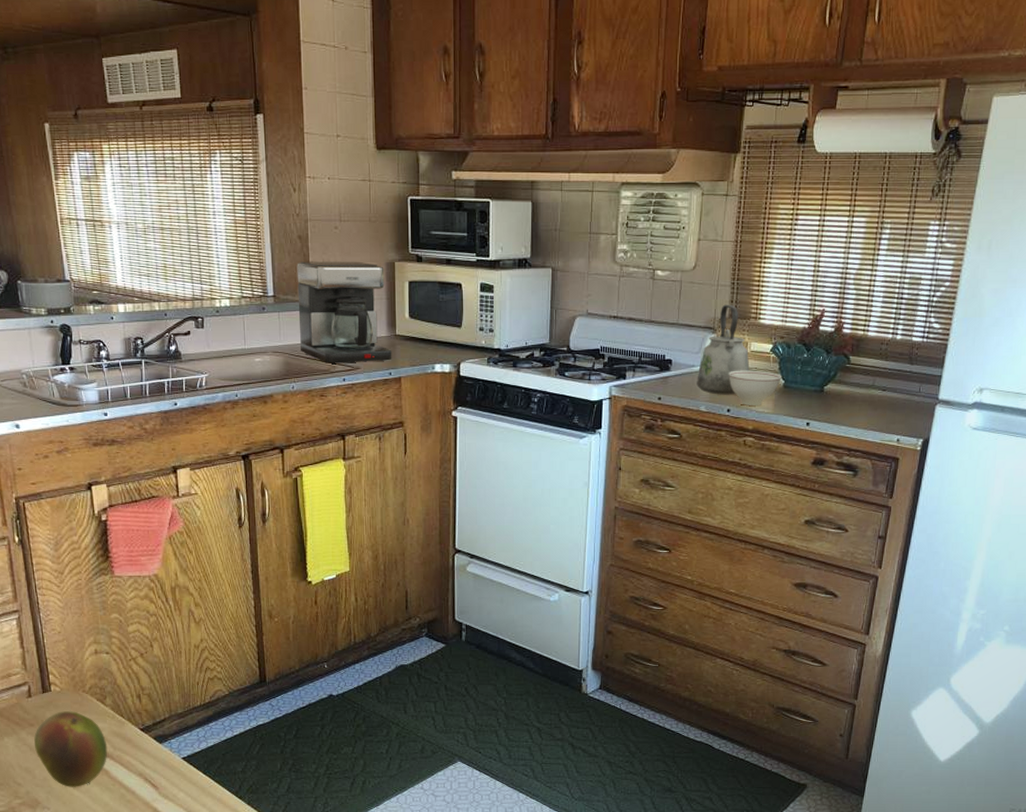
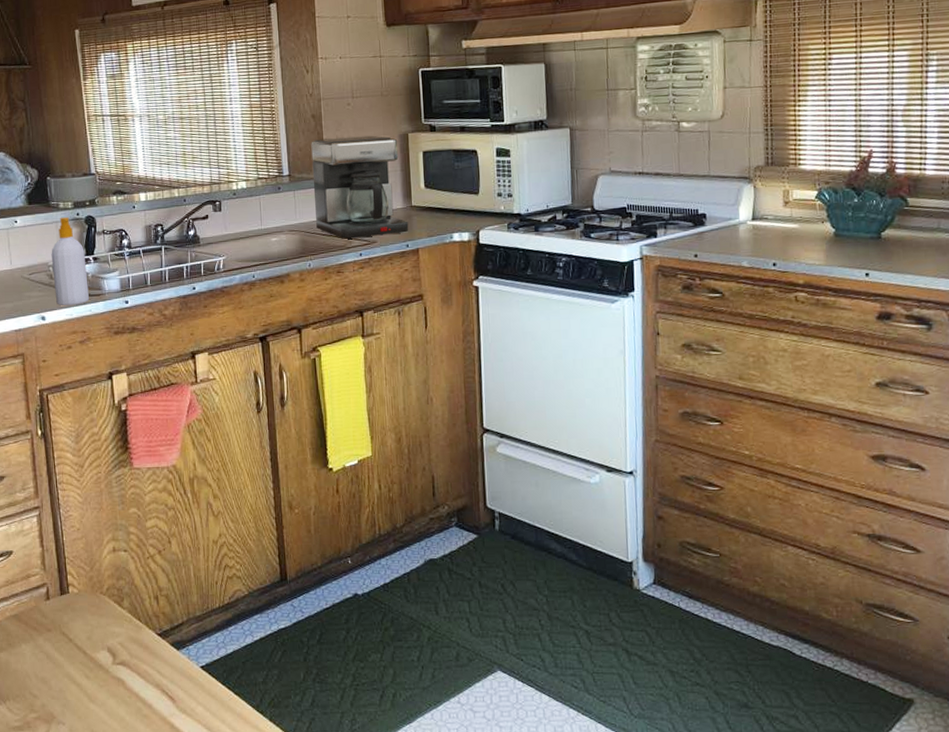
soap bottle: none [24,324,66,415] -> present [51,217,89,306]
fruit: present [34,711,108,787] -> none [50,615,125,700]
kettle: present [697,304,750,395] -> none [735,151,794,249]
bowl: present [728,370,781,407] -> none [770,219,831,259]

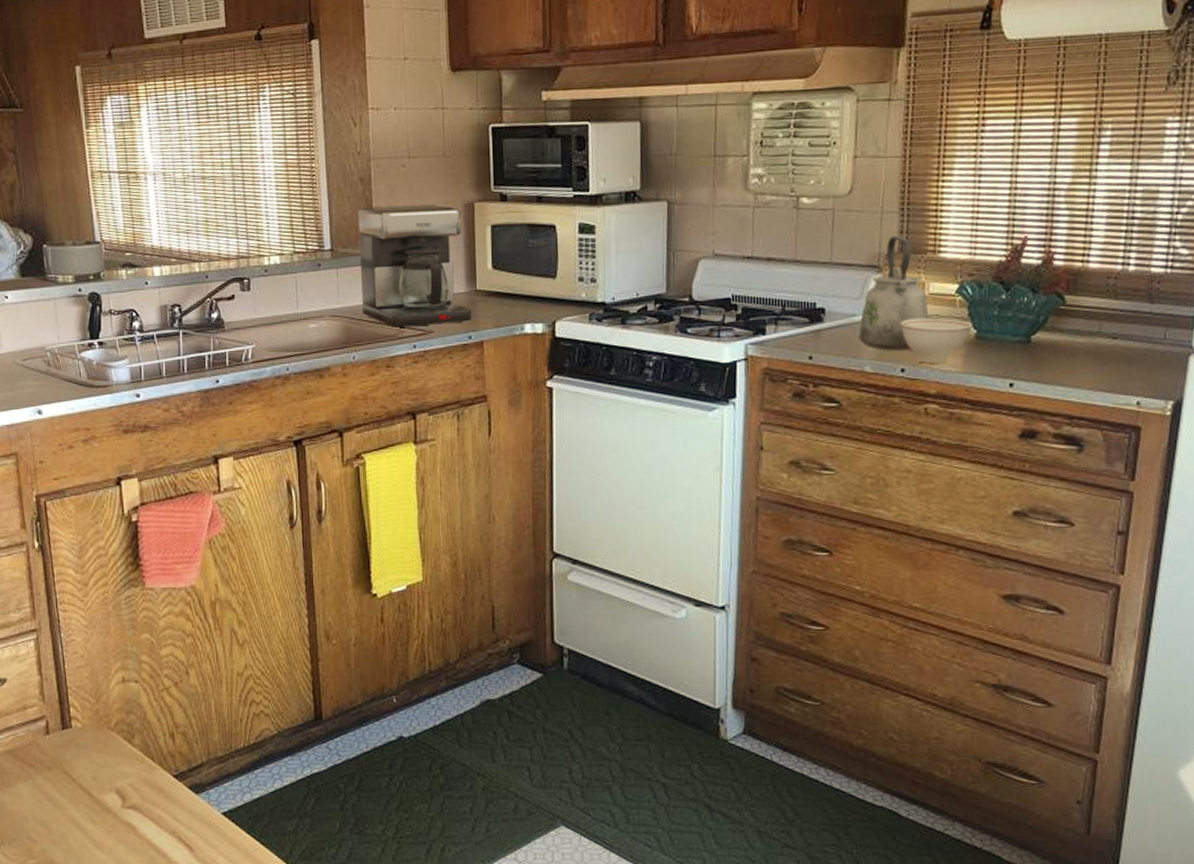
soap bottle: present [51,217,89,306] -> none [48,293,93,399]
kettle: none [735,151,794,249] -> present [859,235,929,351]
bowl: none [770,219,831,259] -> present [901,317,972,365]

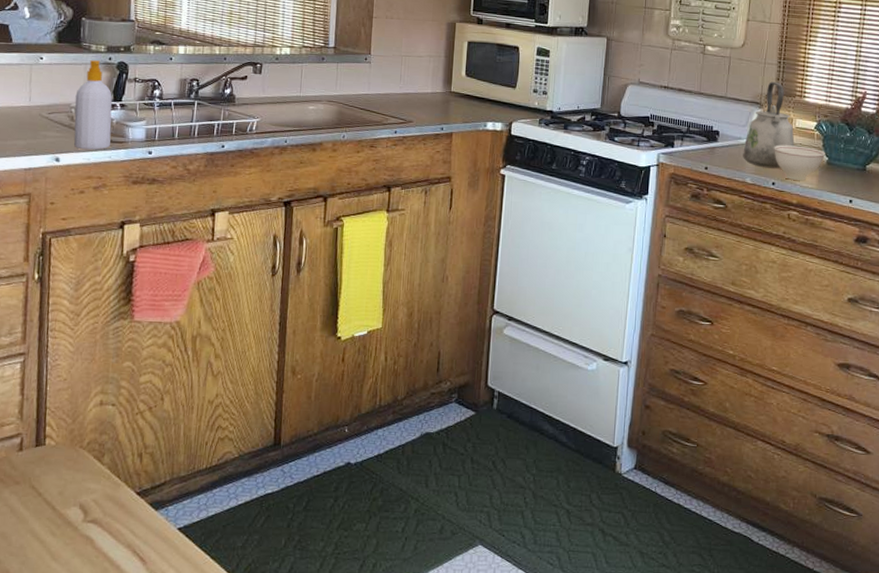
soap bottle: none [48,293,93,399] -> present [73,60,112,151]
coffee maker: present [358,204,472,328] -> none [355,17,446,116]

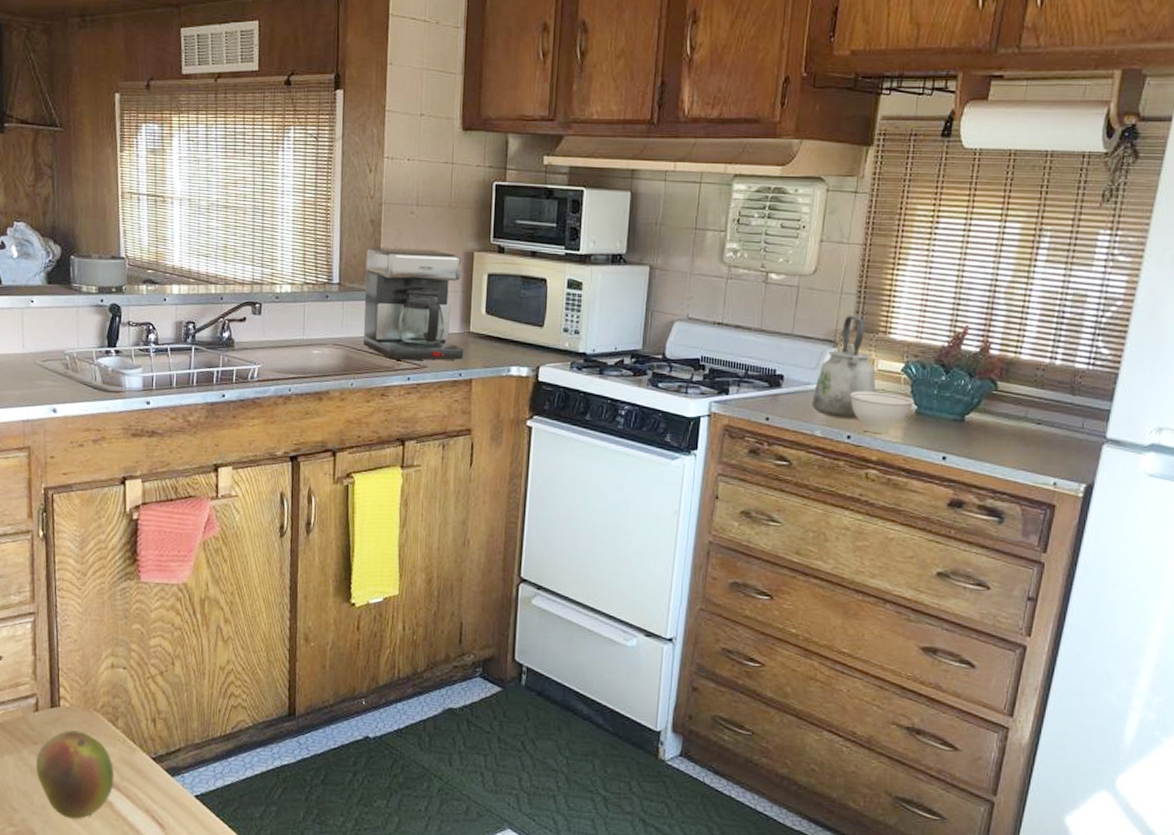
fruit: none [16,468,97,558] -> present [35,730,114,819]
soap bottle: present [73,60,112,151] -> none [68,302,107,401]
coffee maker: none [355,17,446,116] -> present [364,247,464,361]

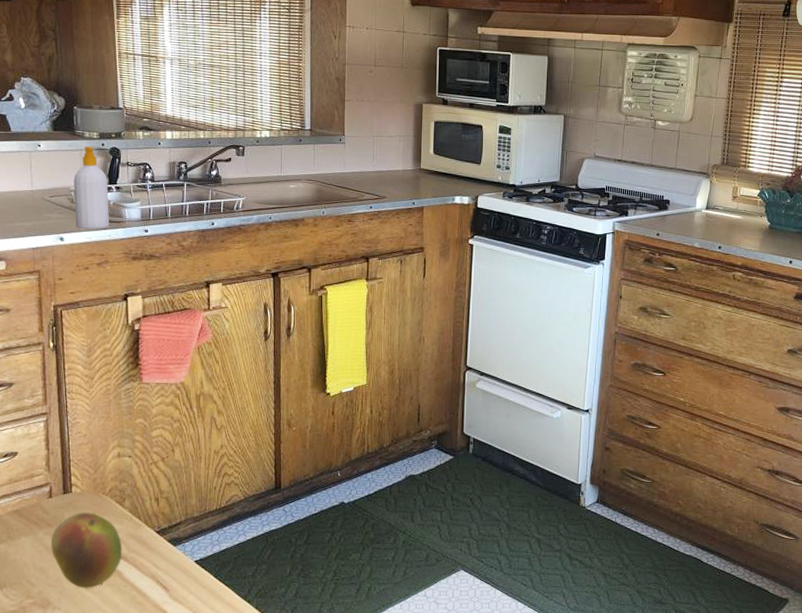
soap bottle: none [68,302,107,401] -> present [73,146,109,230]
coffee maker: present [364,247,464,361] -> none [332,100,416,193]
kettle: present [812,315,876,420] -> none [691,153,739,234]
bowl: present [850,391,914,435] -> none [720,211,767,245]

